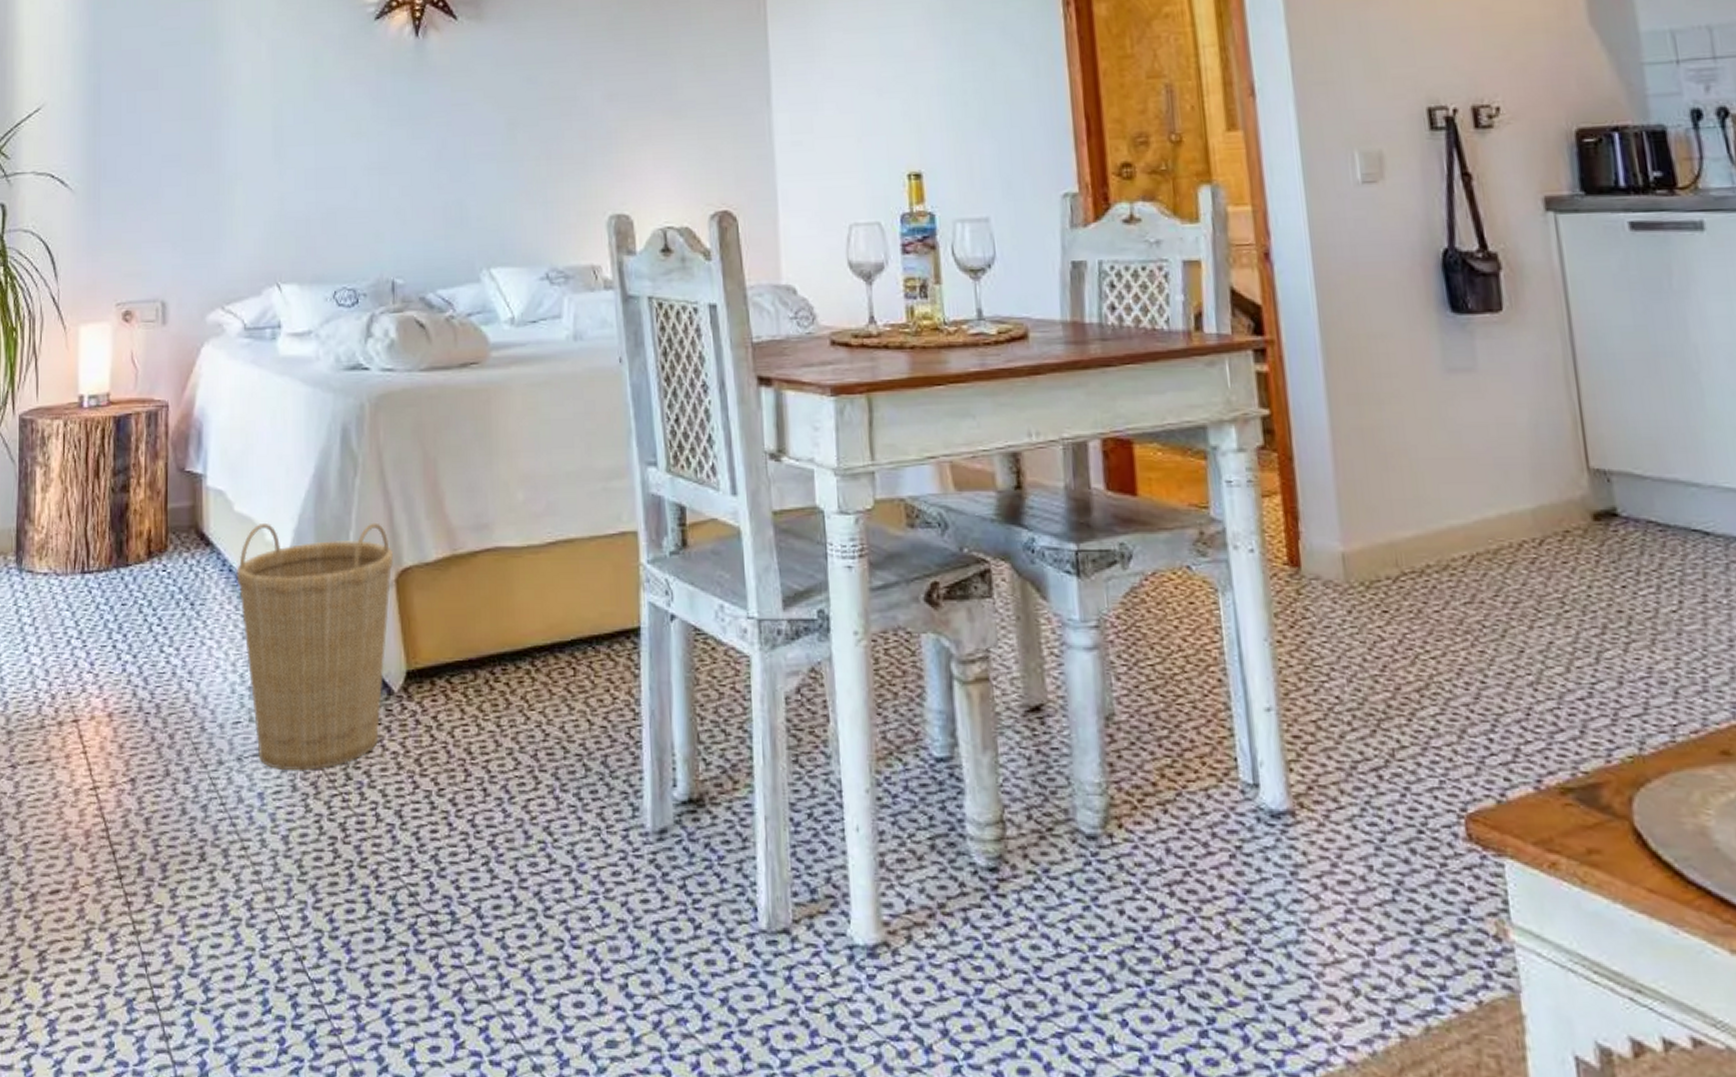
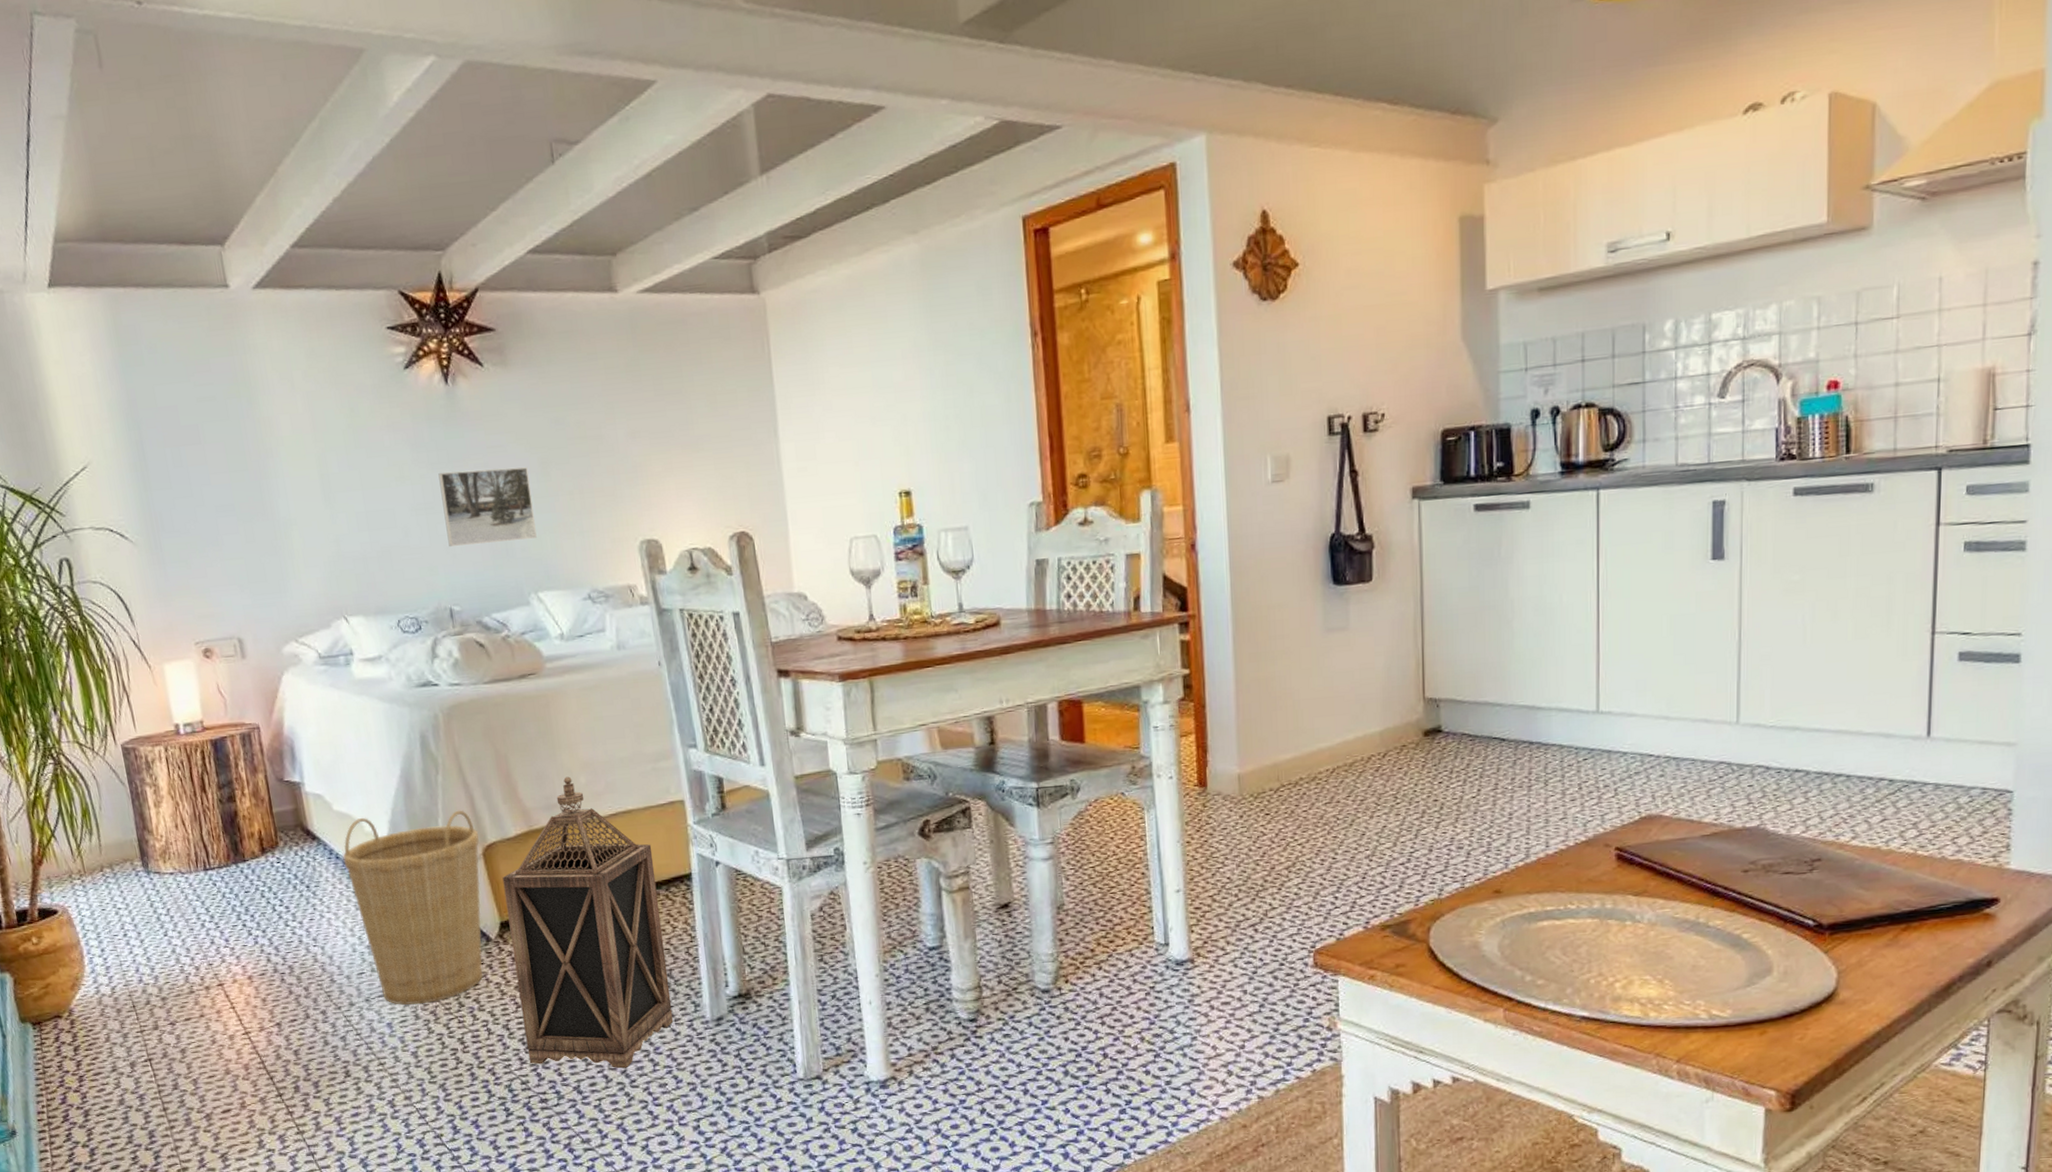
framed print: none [397,127,495,211] -> present [438,467,537,546]
lantern: none [415,491,605,889] -> present [502,776,674,1069]

